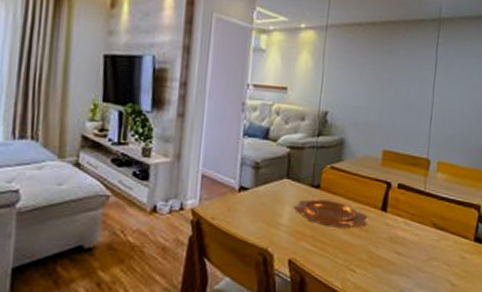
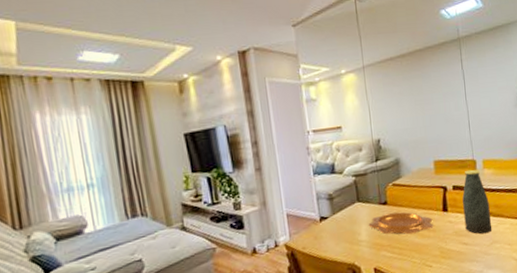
bottle: none [402,169,436,247] -> present [462,169,492,234]

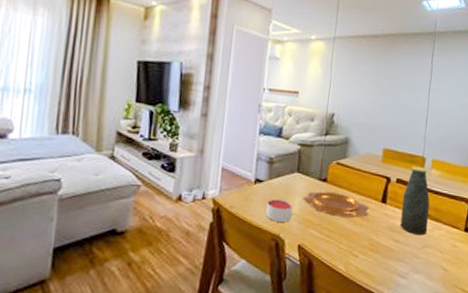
candle: none [336,230,362,252] -> present [266,198,293,222]

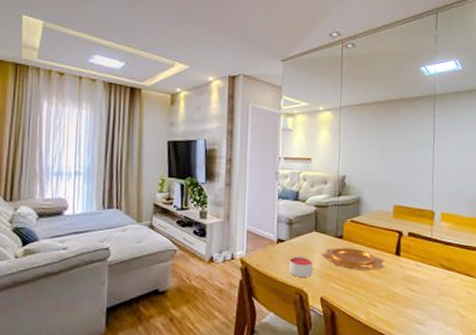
bottle: present [400,166,430,236] -> none [415,219,442,284]

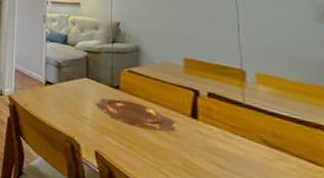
candle: present [289,256,313,277] -> none [58,101,85,126]

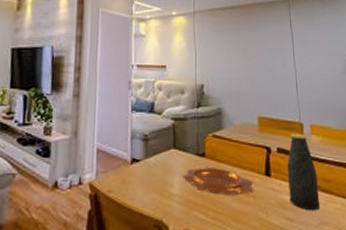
bottle: none [221,79,266,166] -> present [287,133,321,211]

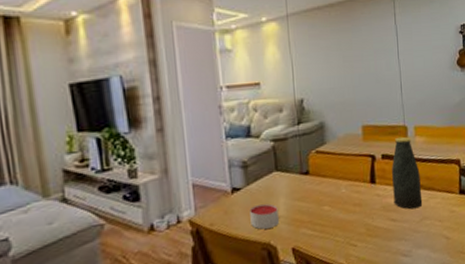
candle: none [146,178,173,205] -> present [250,203,279,230]
decorative bowl: present [182,168,254,196] -> none [287,183,360,210]

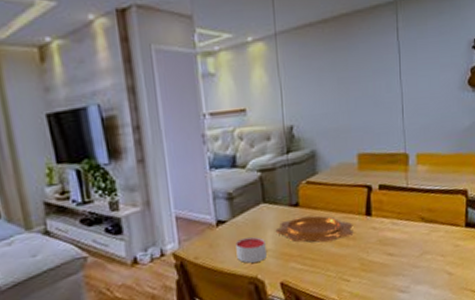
decorative bowl: none [287,183,360,210] -> present [275,215,354,243]
bottle: present [392,137,423,210] -> none [390,165,424,243]

